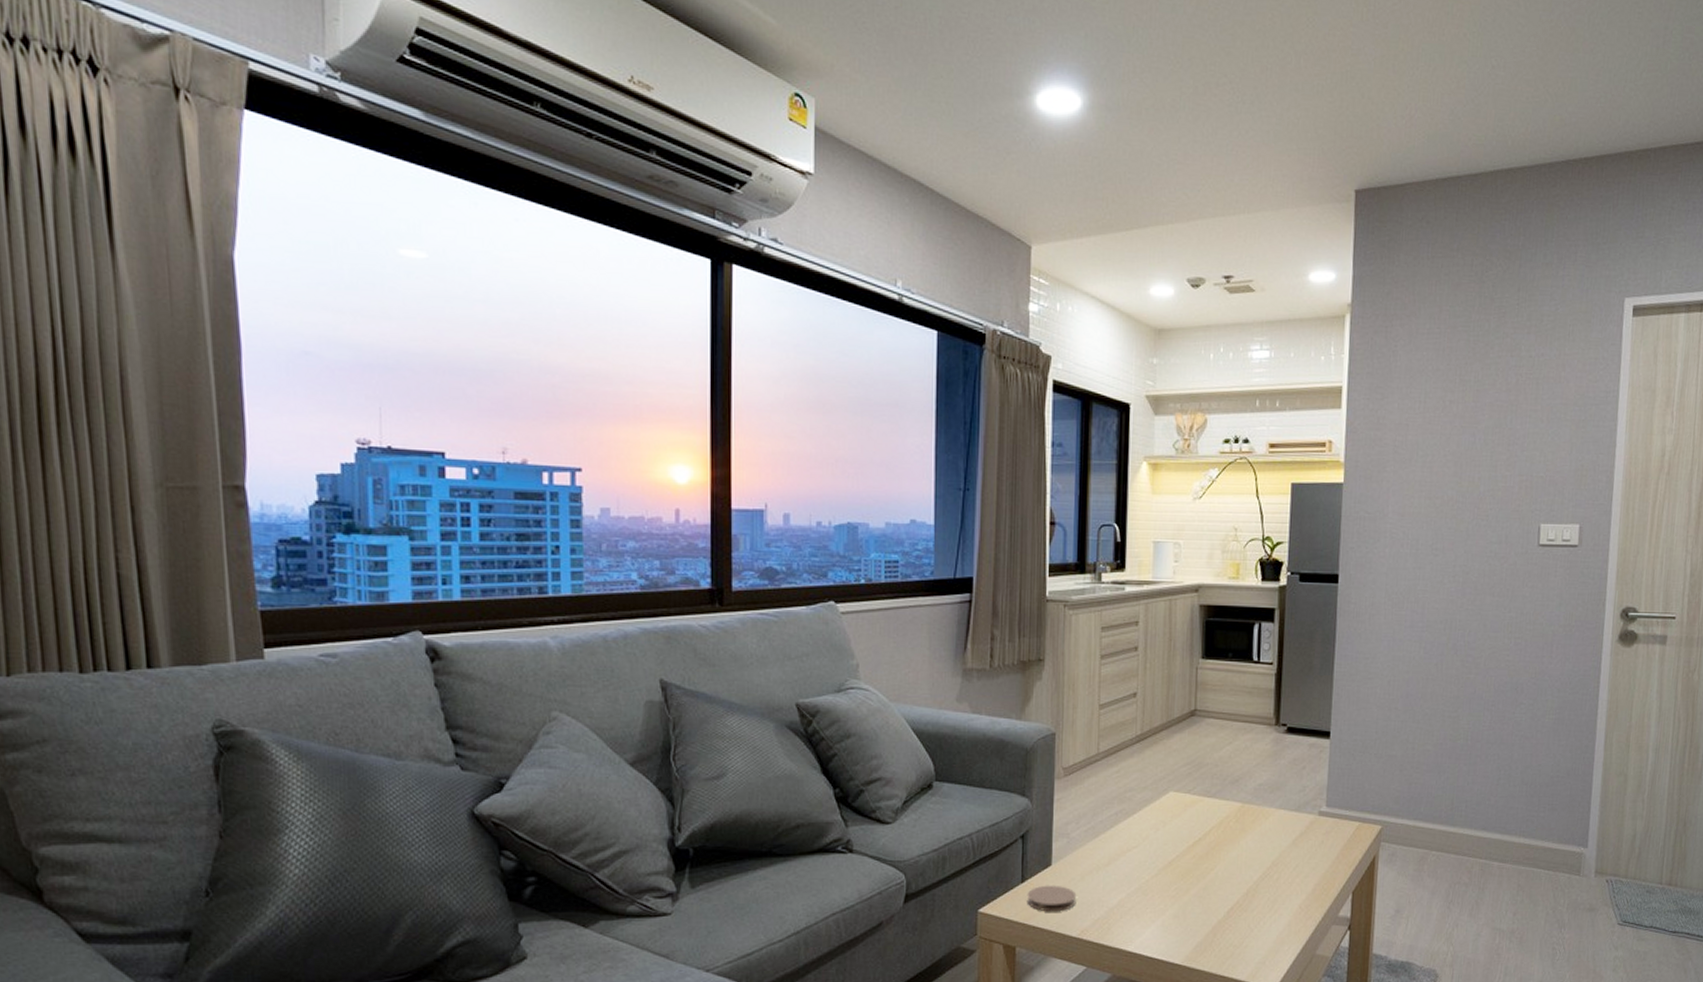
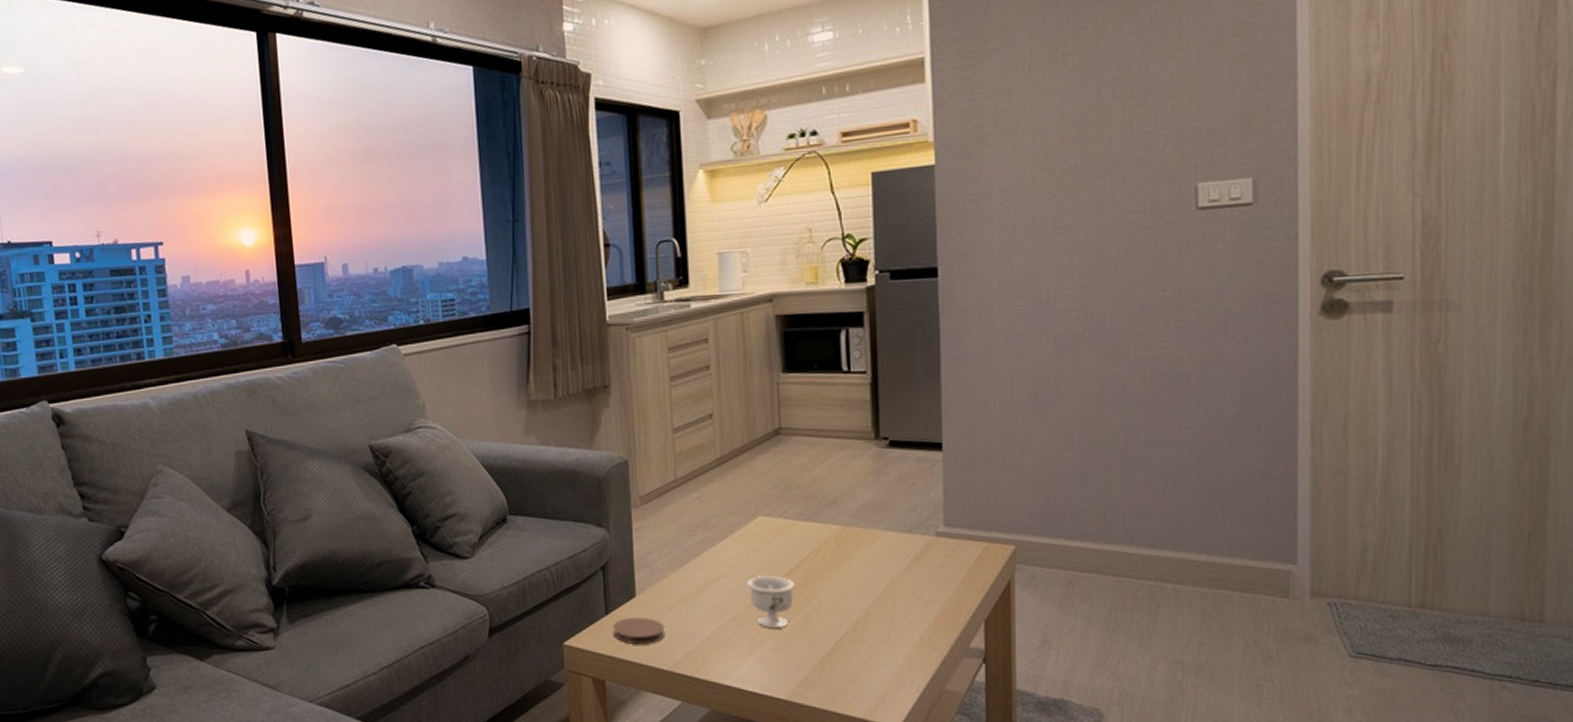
teacup: none [1154,846,1197,898] -> present [746,574,796,629]

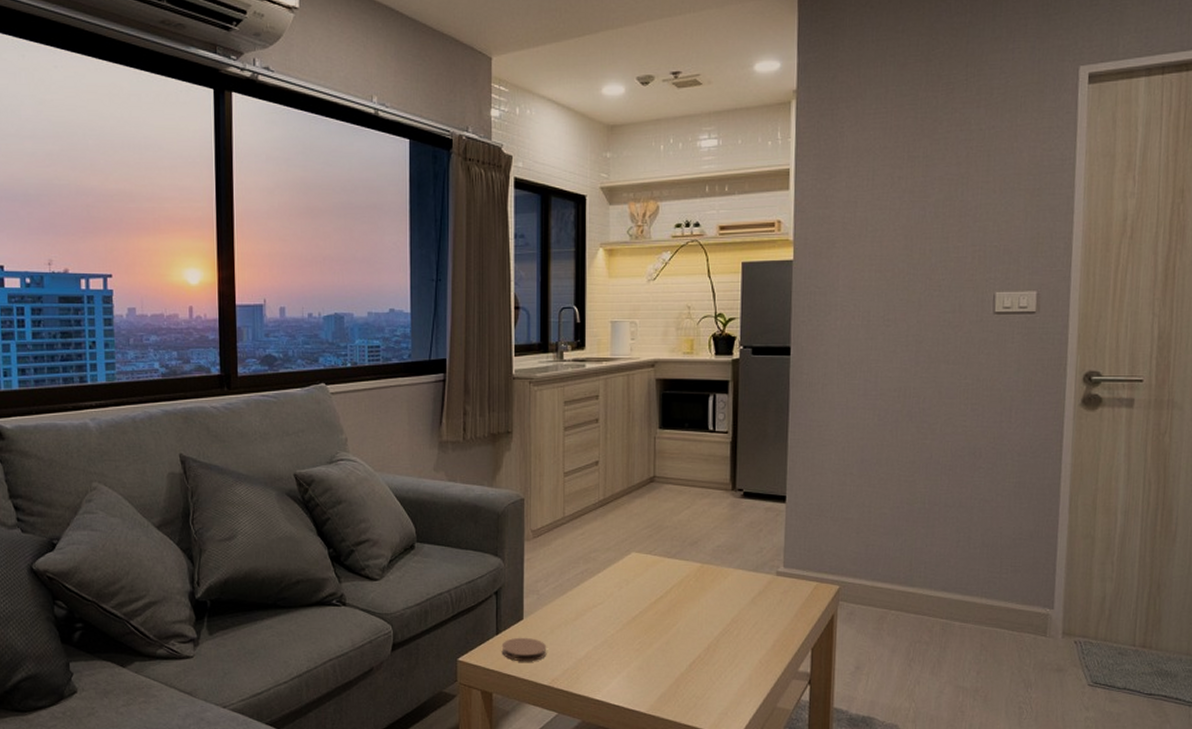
teacup: present [746,574,796,629] -> none [619,603,660,651]

